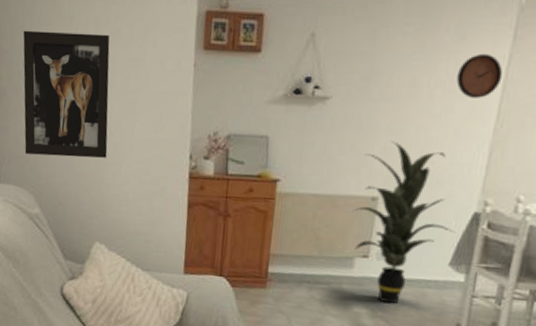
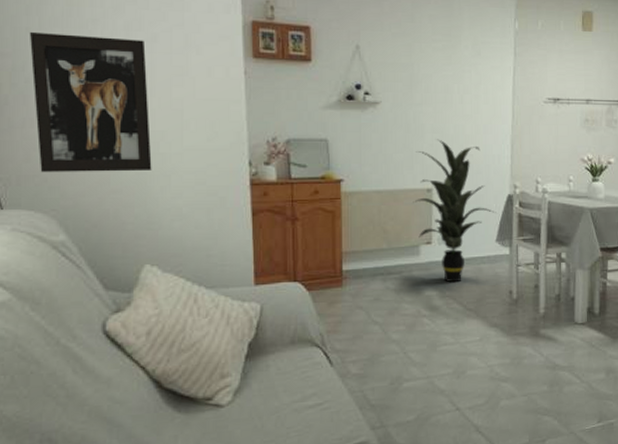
clock: present [456,53,503,98] -> none [479,66,512,101]

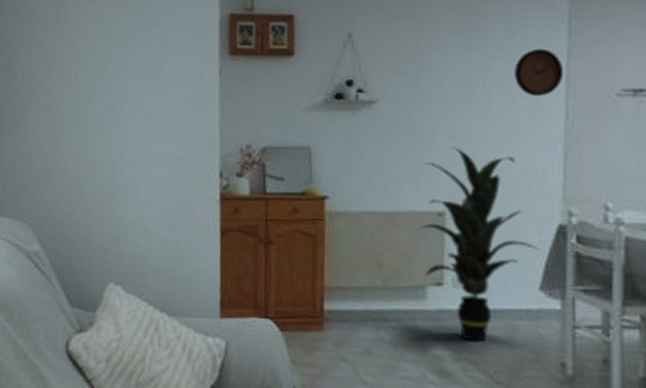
wall art: present [29,31,152,172] -> none [22,41,123,181]
clock: none [479,66,512,101] -> present [514,48,564,96]

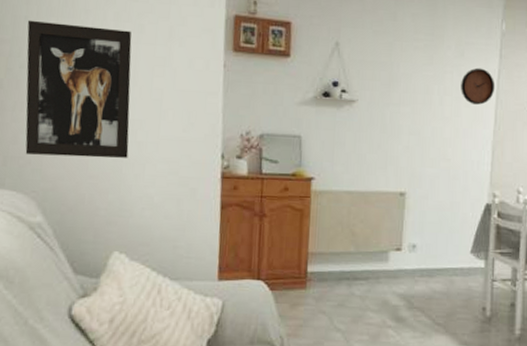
wall art: none [22,41,123,181] -> present [25,20,132,158]
indoor plant: present [418,147,541,342] -> none [384,141,473,294]

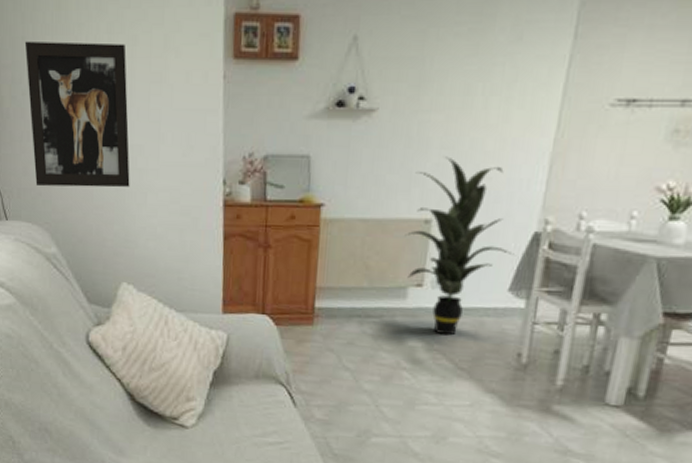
indoor plant: none [384,141,473,294] -> present [405,156,515,336]
clock: present [461,68,495,105] -> none [513,54,563,105]

